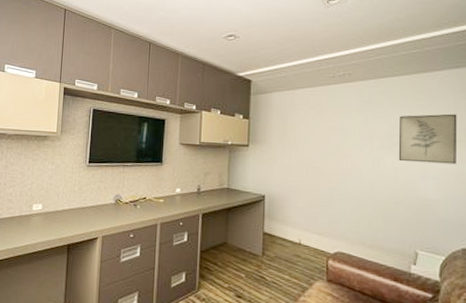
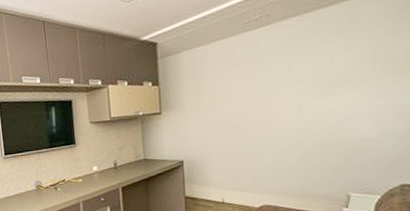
wall art: present [398,114,458,164] -> none [327,39,398,104]

